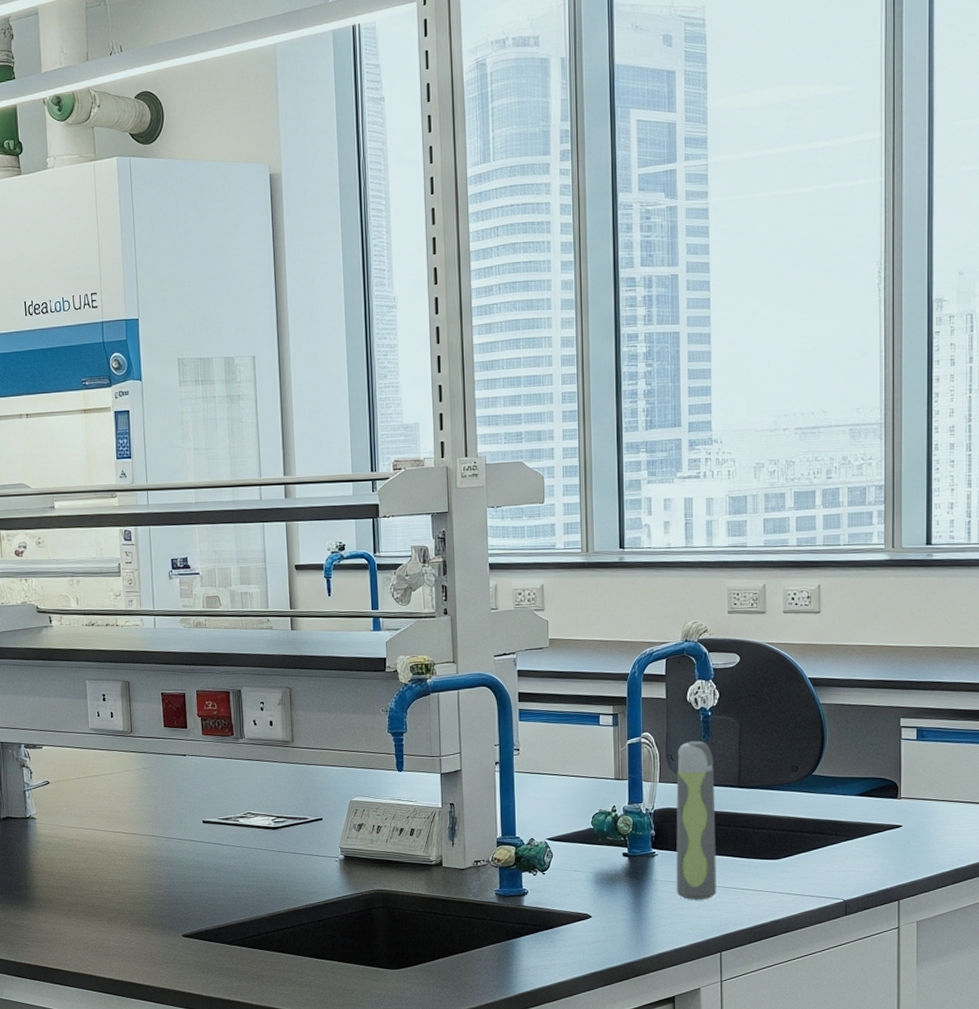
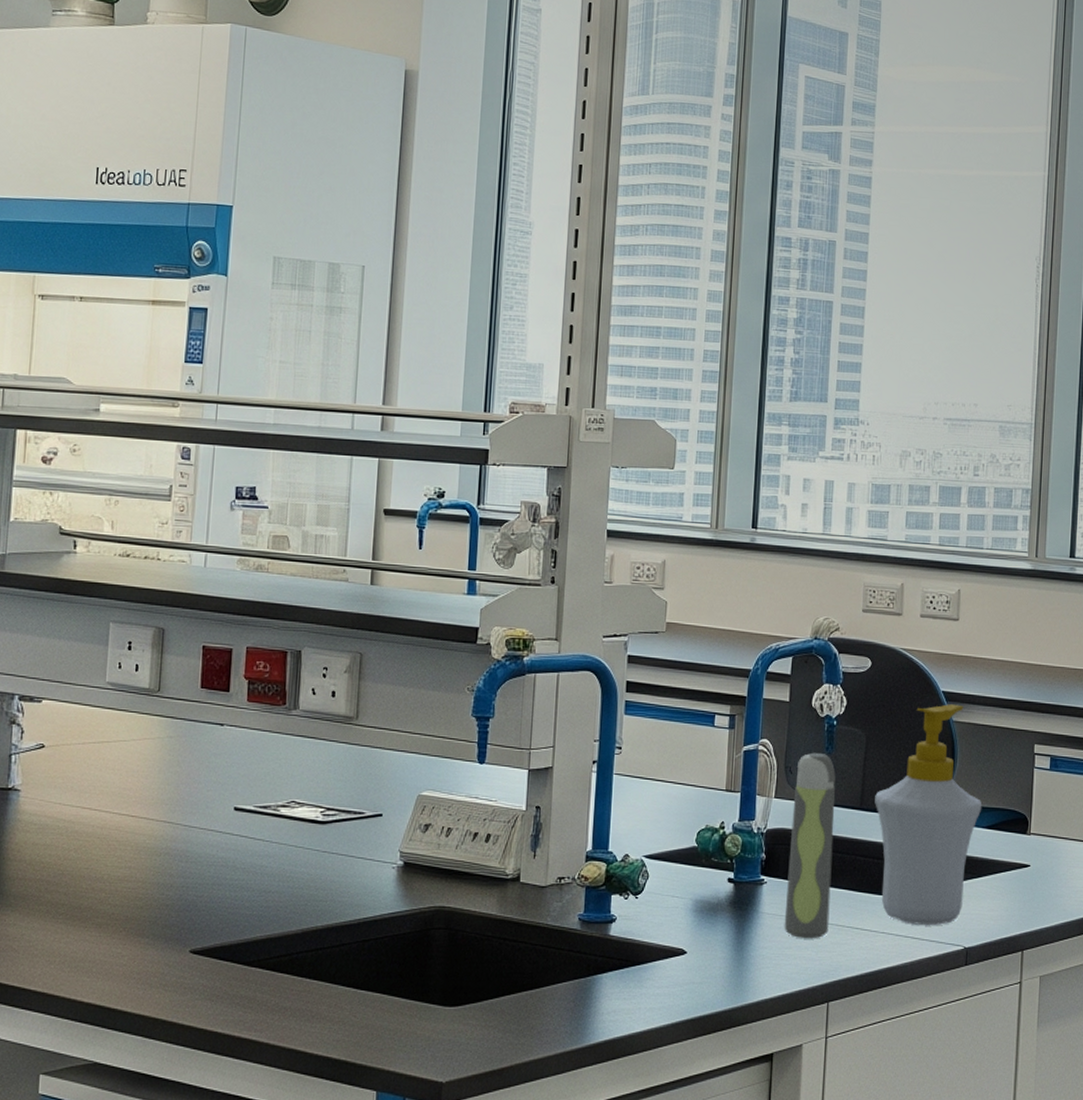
soap bottle: none [751,688,853,883] -> present [875,704,982,925]

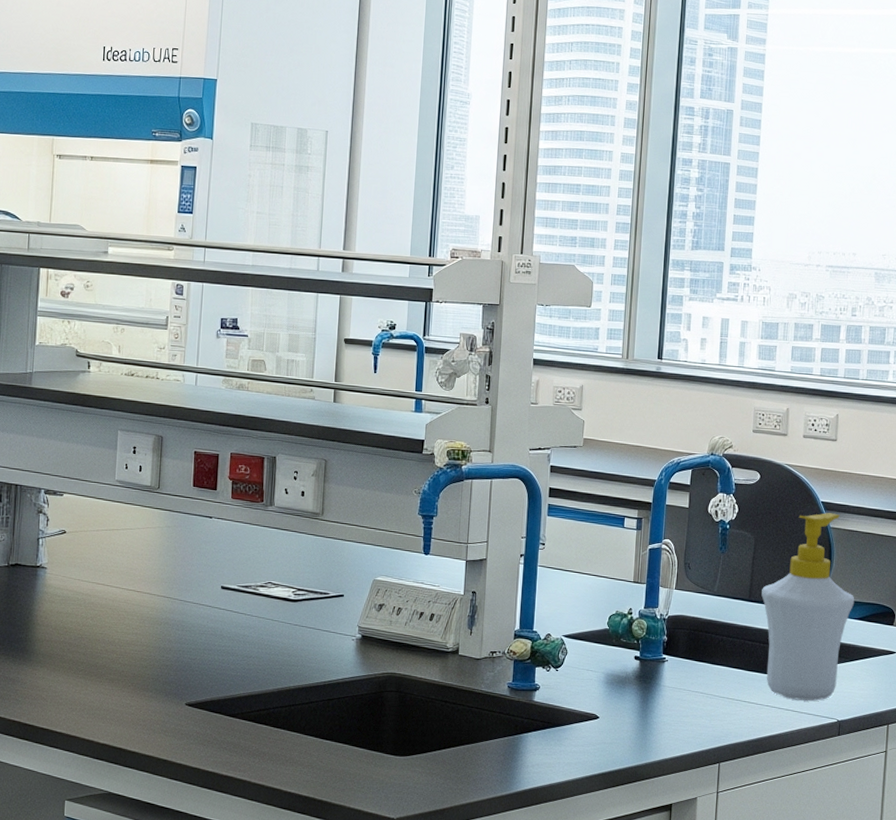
spray bottle: present [784,752,836,939] -> none [682,551,728,709]

